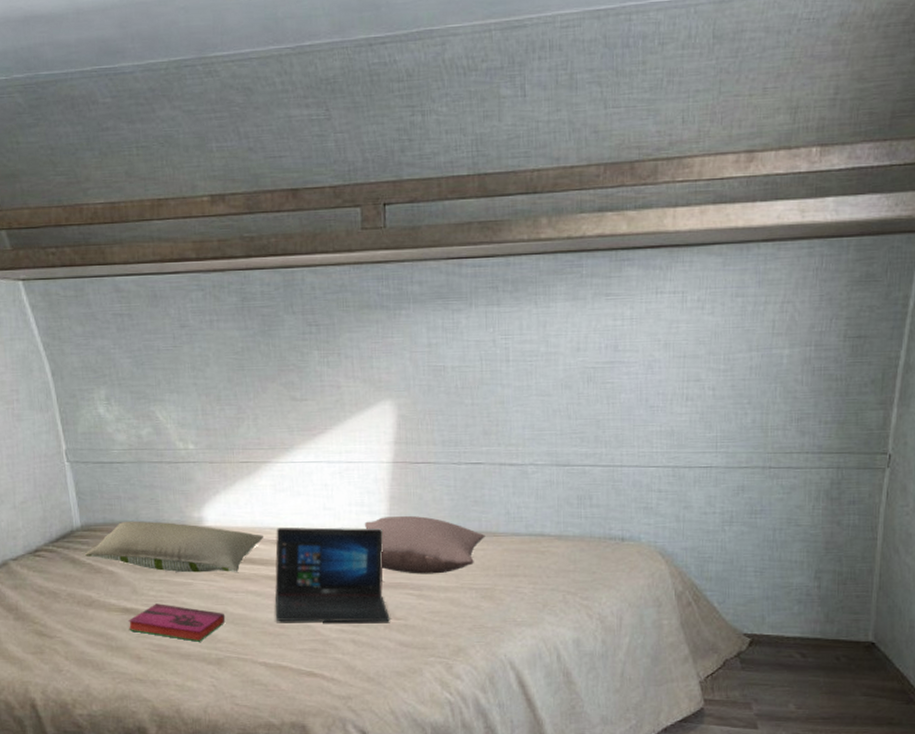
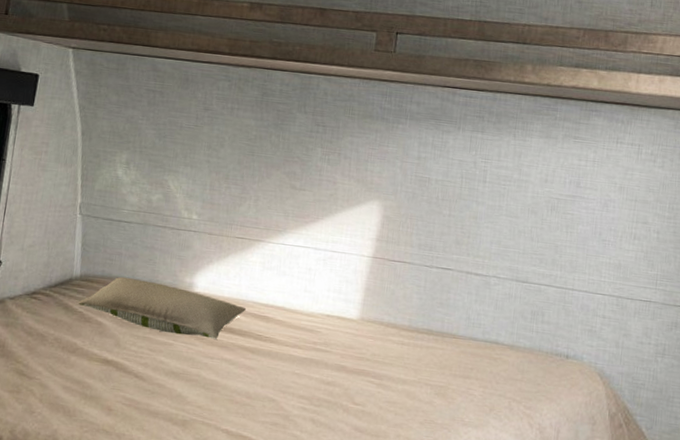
hardback book: present [128,603,226,642] -> none [104,359,198,402]
laptop: present [274,526,390,623] -> none [244,303,355,406]
pillow: present [364,515,485,574] -> none [338,306,446,367]

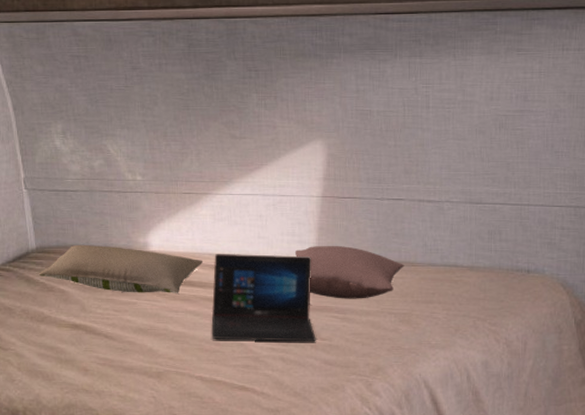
laptop: none [244,303,355,406] -> present [211,253,316,342]
pillow: none [338,306,446,367] -> present [294,245,404,299]

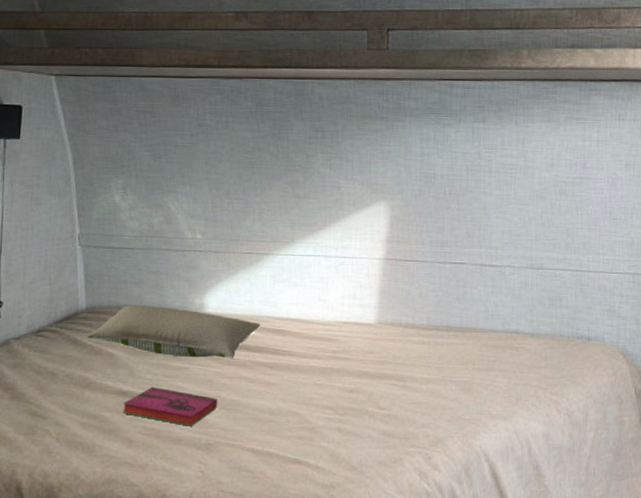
hardback book: none [76,321,166,357] -> present [122,387,218,426]
laptop: present [211,253,316,342] -> none [266,316,375,412]
pillow: present [294,245,404,299] -> none [355,309,466,366]

